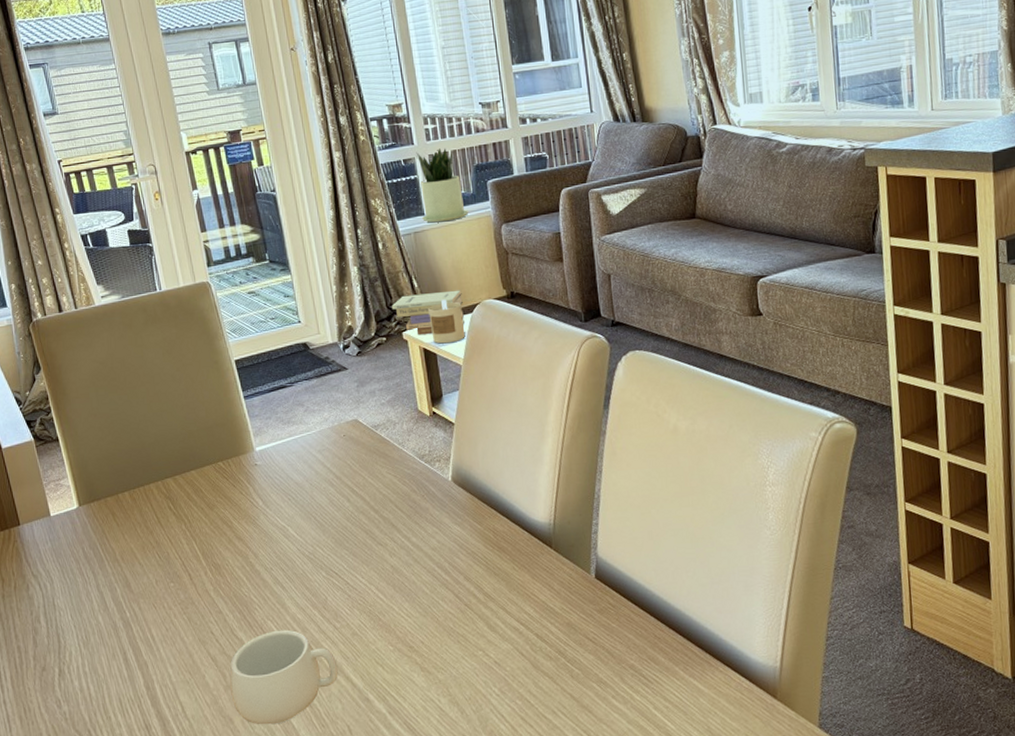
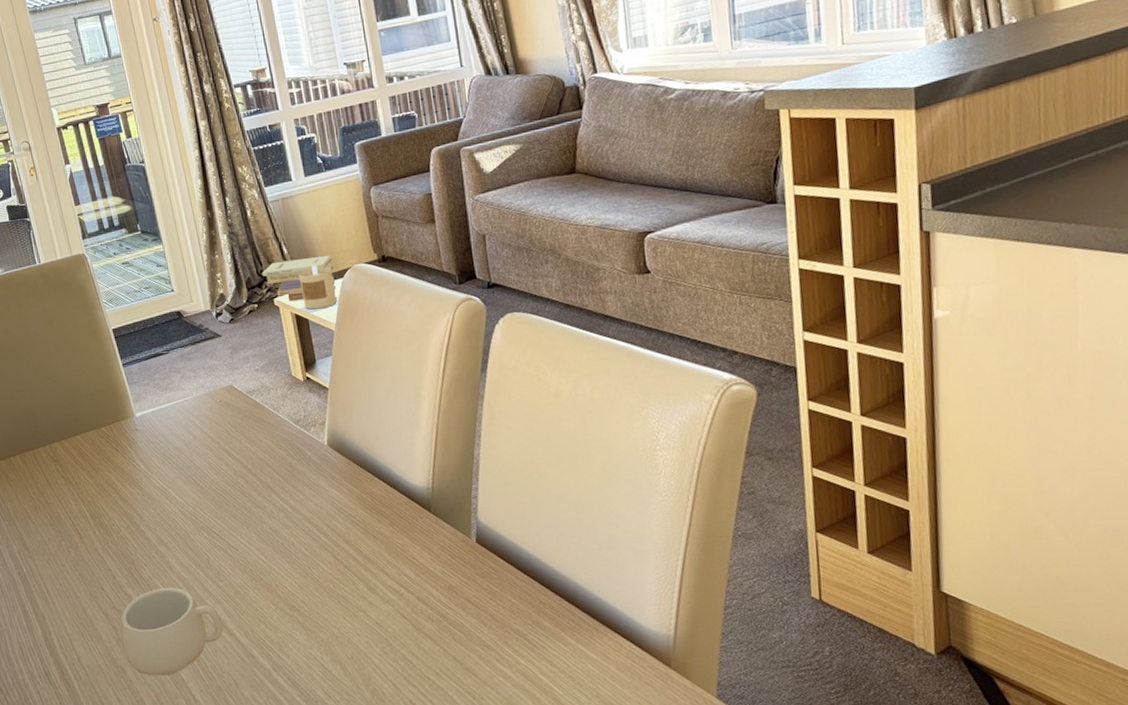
planter: present [416,148,469,223] -> none [281,112,337,188]

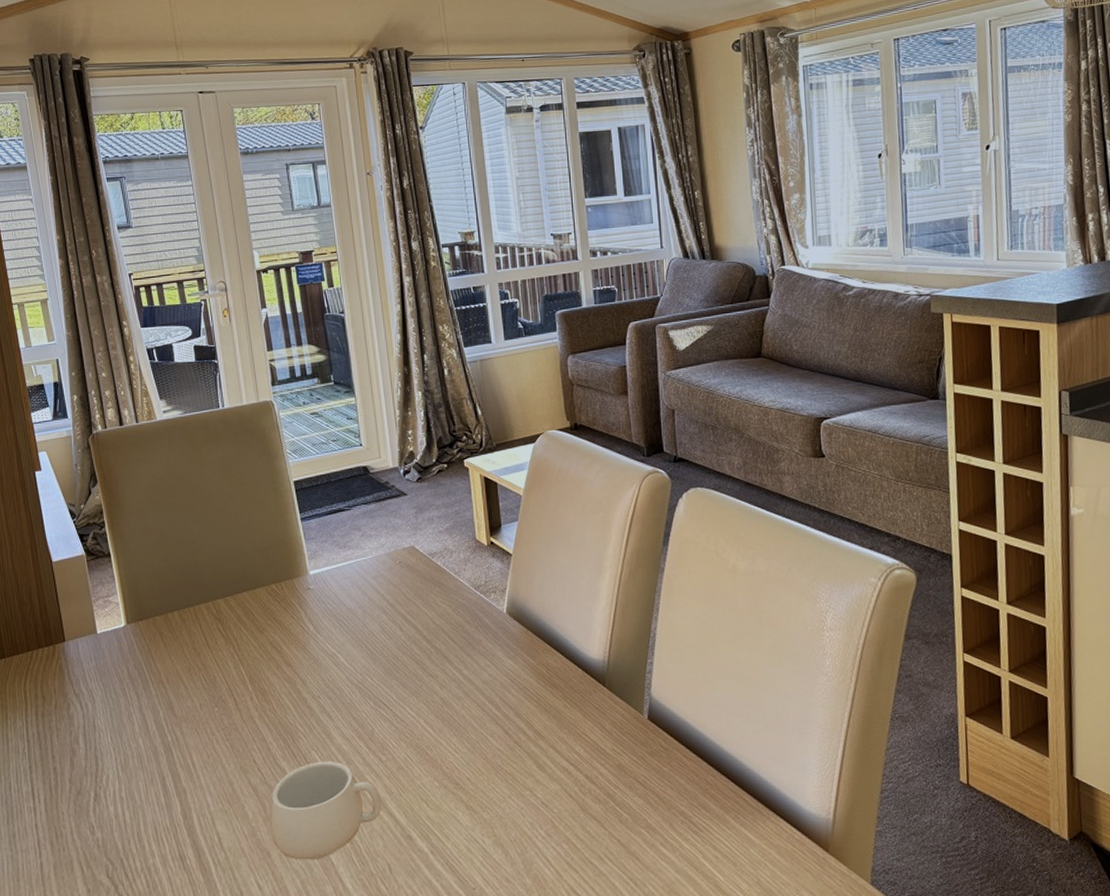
books: present [261,255,336,302] -> none [454,419,527,464]
candle: present [299,265,337,310] -> none [491,428,527,473]

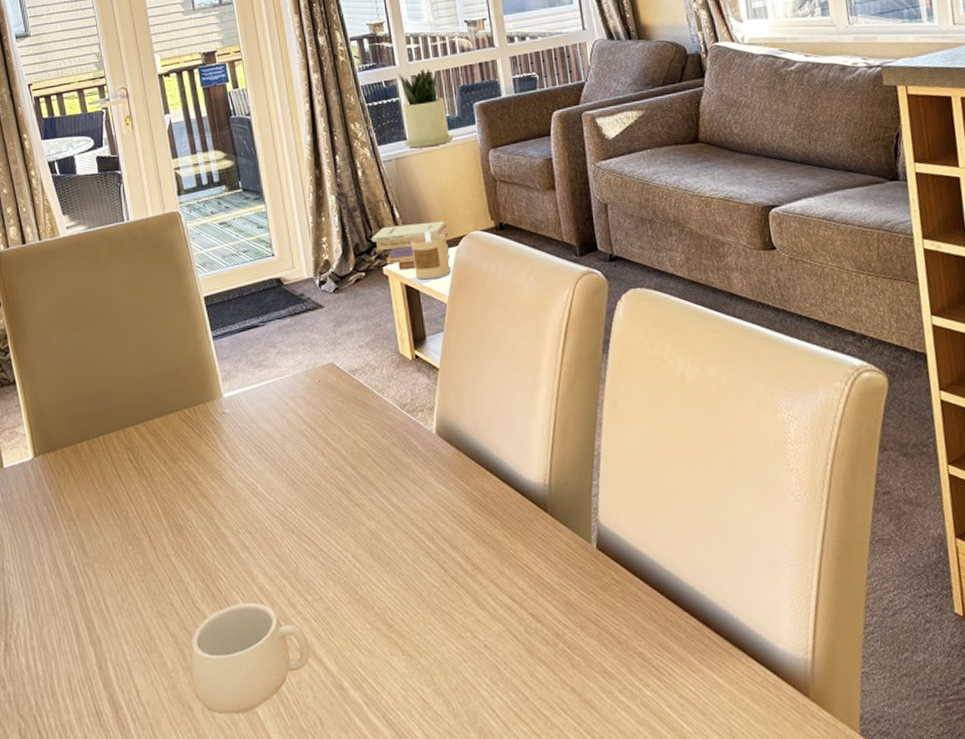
books: none [454,419,527,464] -> present [371,220,450,271]
planter: none [486,277,536,351] -> present [398,69,454,148]
candle: none [491,428,527,473] -> present [411,231,451,280]

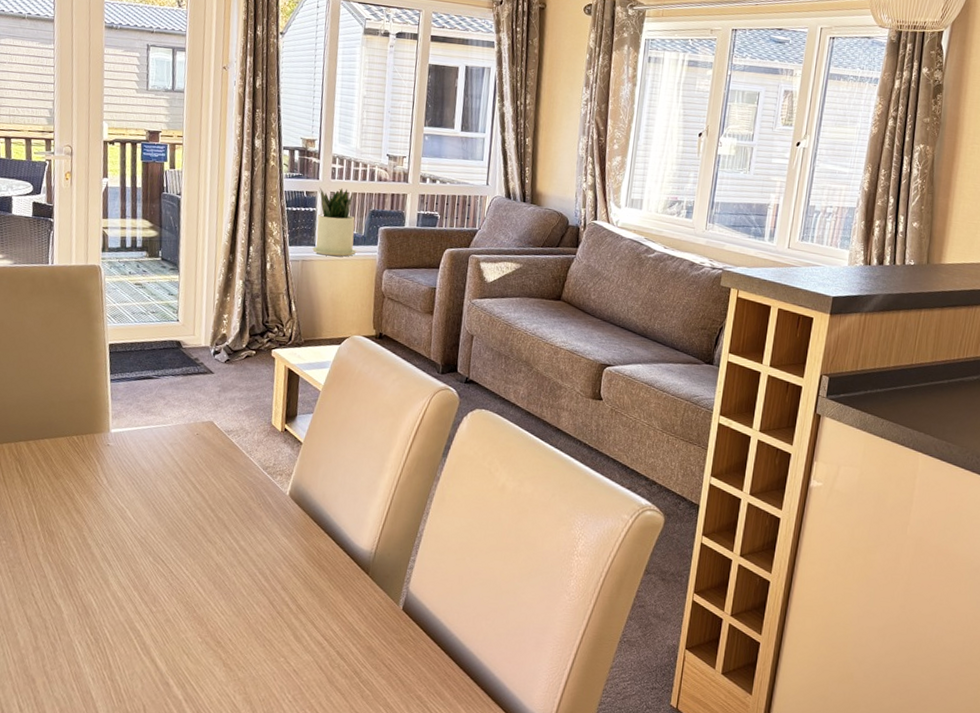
mug: present [190,602,310,715] -> none [38,603,146,692]
books: present [371,220,450,271] -> none [266,316,335,357]
candle: present [411,231,451,280] -> none [299,327,332,369]

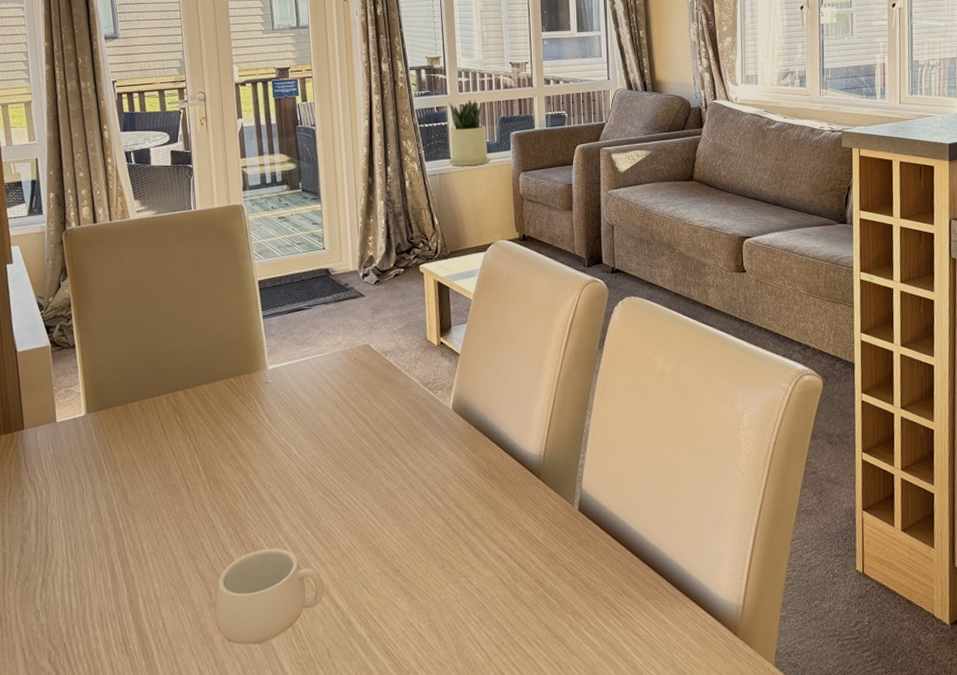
mug: none [38,603,146,692] -> present [214,548,324,645]

